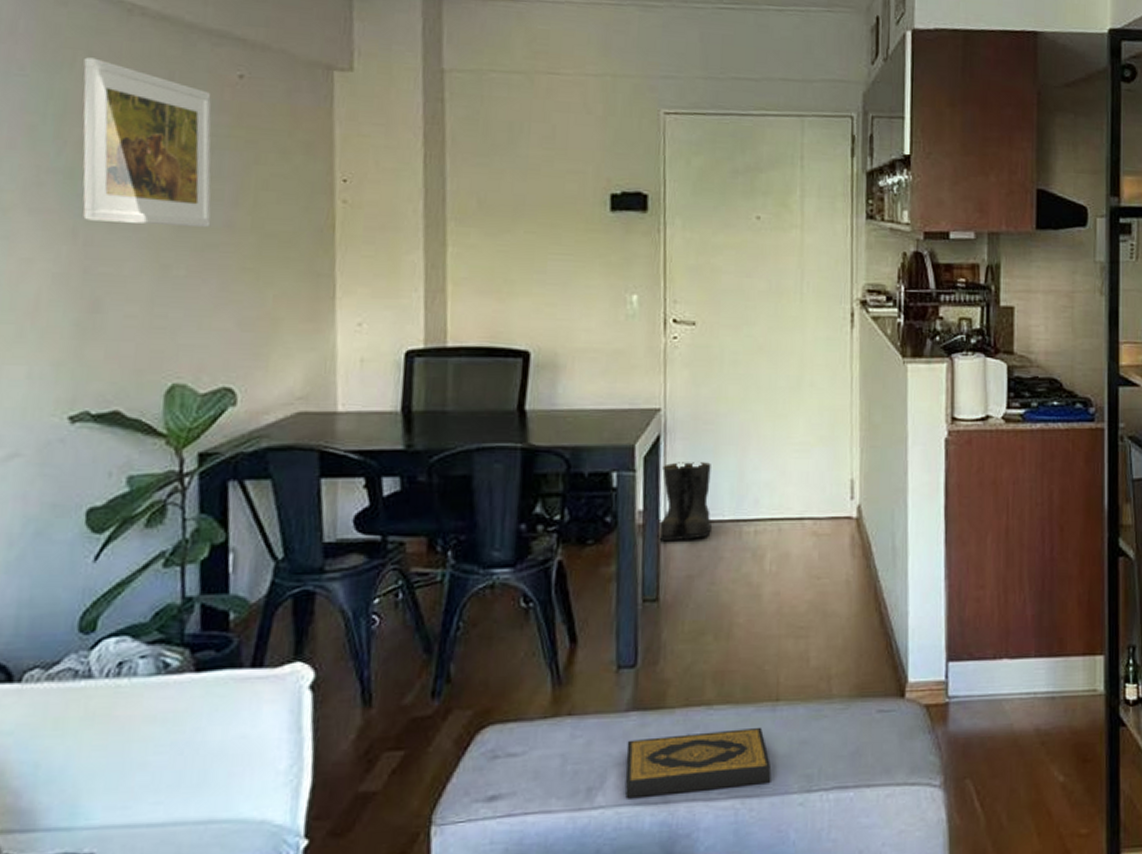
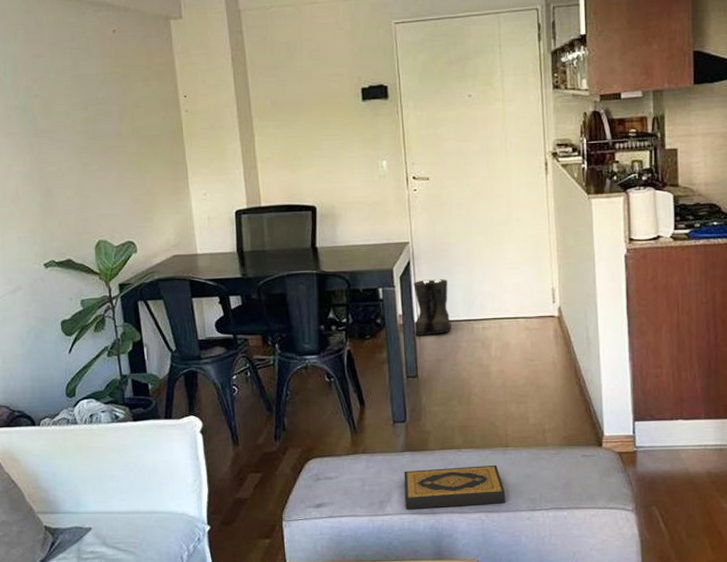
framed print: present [83,57,212,228] -> none [22,30,108,138]

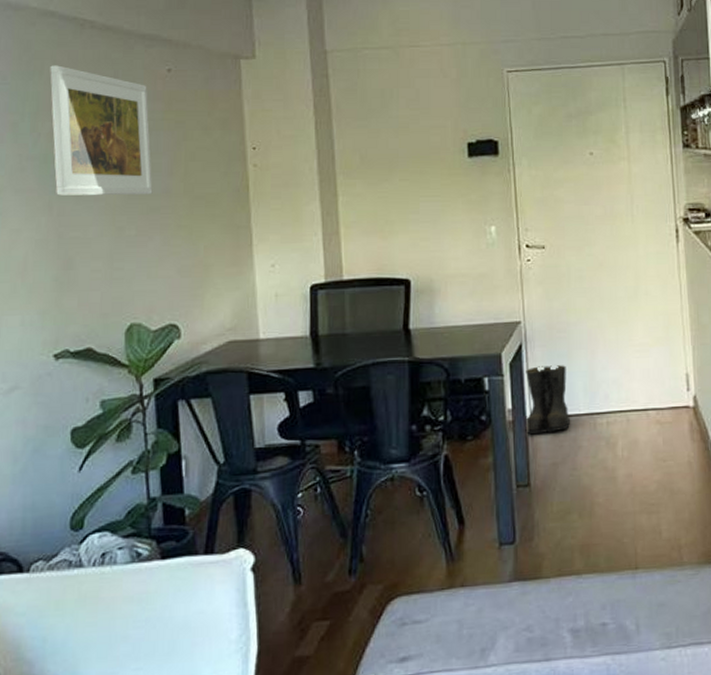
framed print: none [22,30,108,138] -> present [49,65,153,196]
hardback book: present [404,464,506,509] -> none [512,592,636,657]

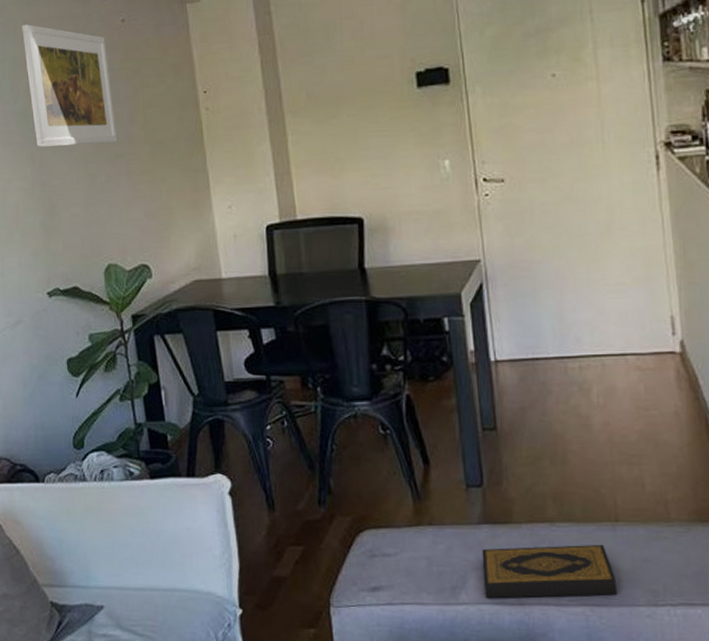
hardback book: none [512,592,636,657] -> present [481,544,618,598]
boots: present [525,365,570,435] -> none [488,306,538,377]

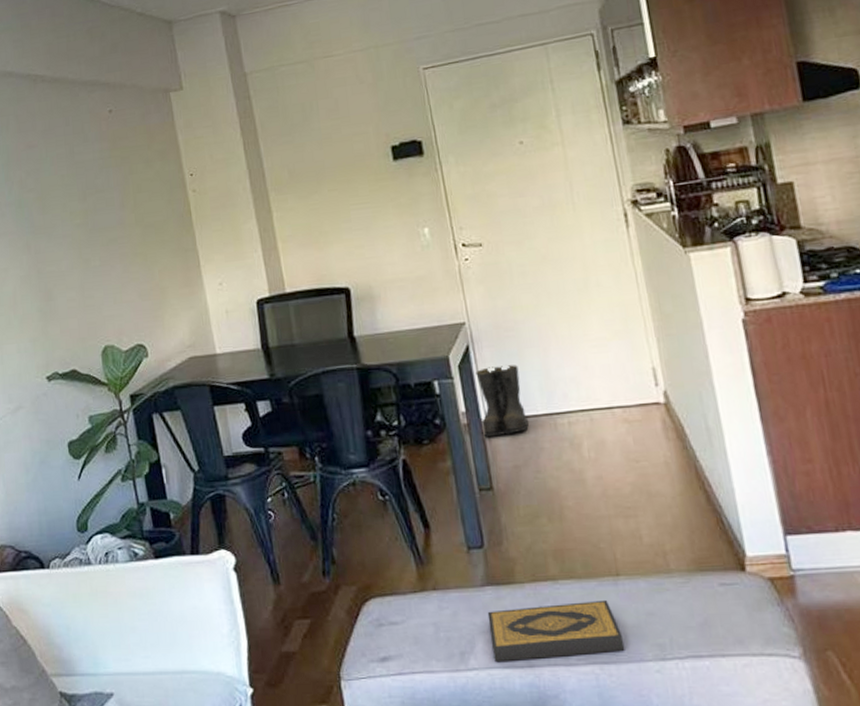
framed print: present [22,24,118,147] -> none [14,119,110,236]
boots: none [488,306,538,377] -> present [476,365,529,437]

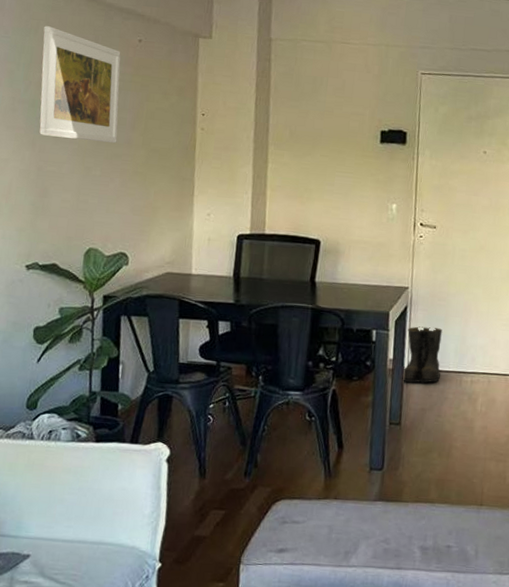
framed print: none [14,119,110,236] -> present [39,26,121,144]
hardback book: present [487,599,625,661] -> none [371,521,475,564]

